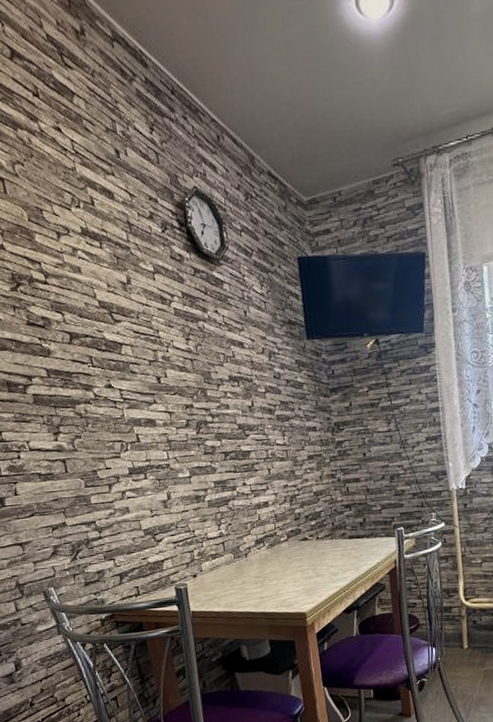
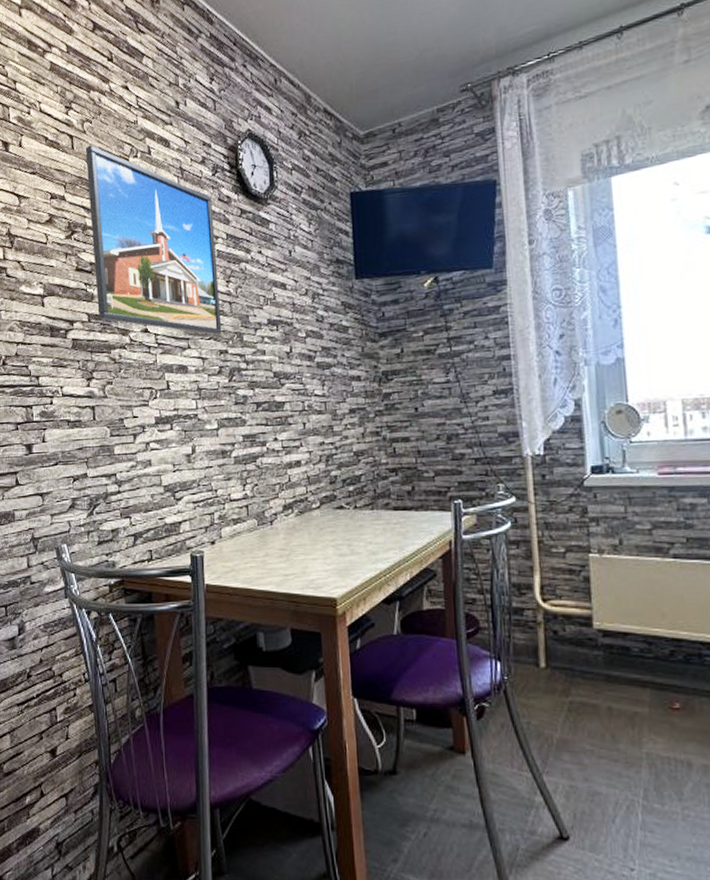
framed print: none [19,190,186,391] -> present [85,145,222,335]

